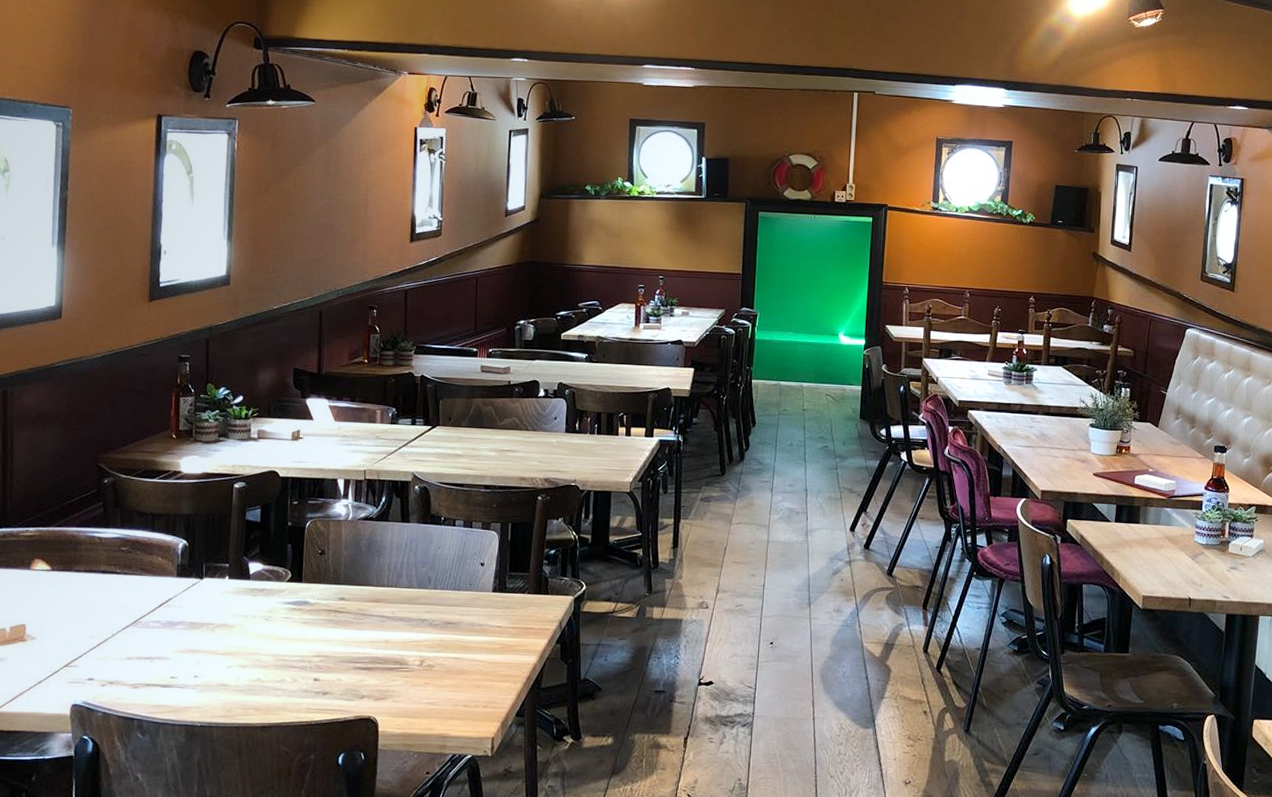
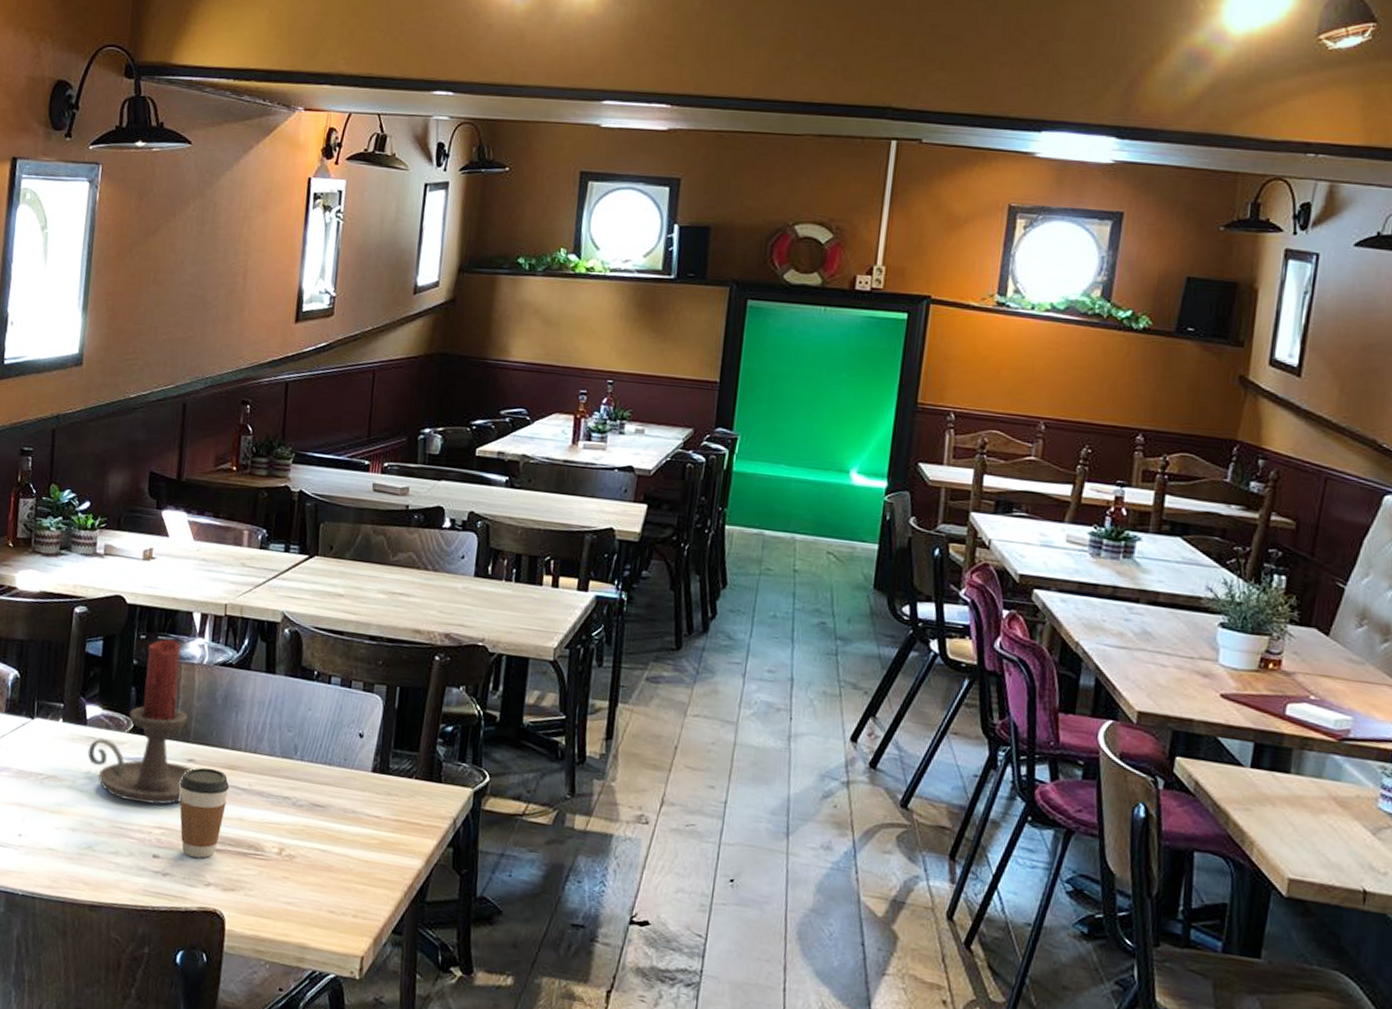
candle holder: none [252,503,345,638] -> present [87,639,194,805]
coffee cup: none [333,603,376,676] -> present [179,767,230,858]

